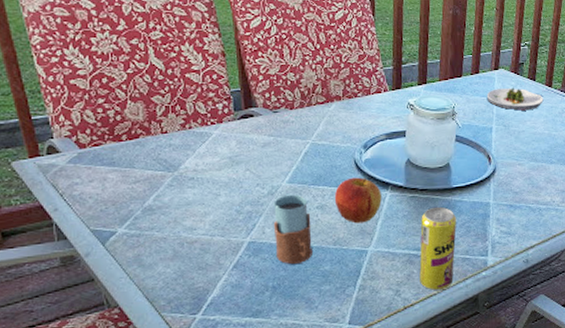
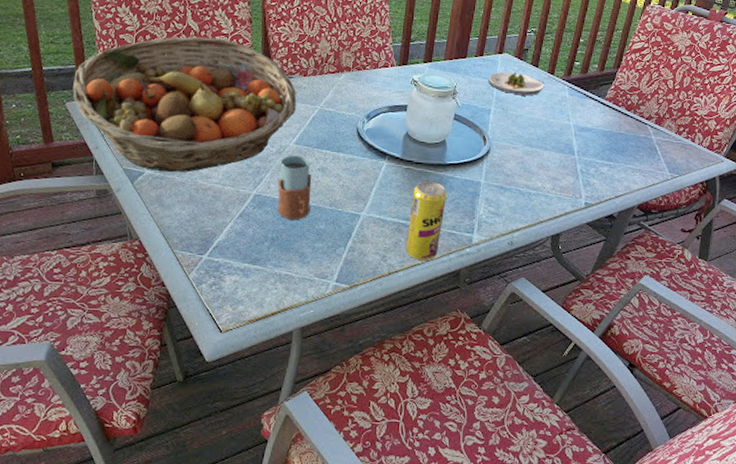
fruit basket: none [18,75,286,229] -> present [73,36,297,173]
apple: present [335,177,382,224] -> none [335,145,379,189]

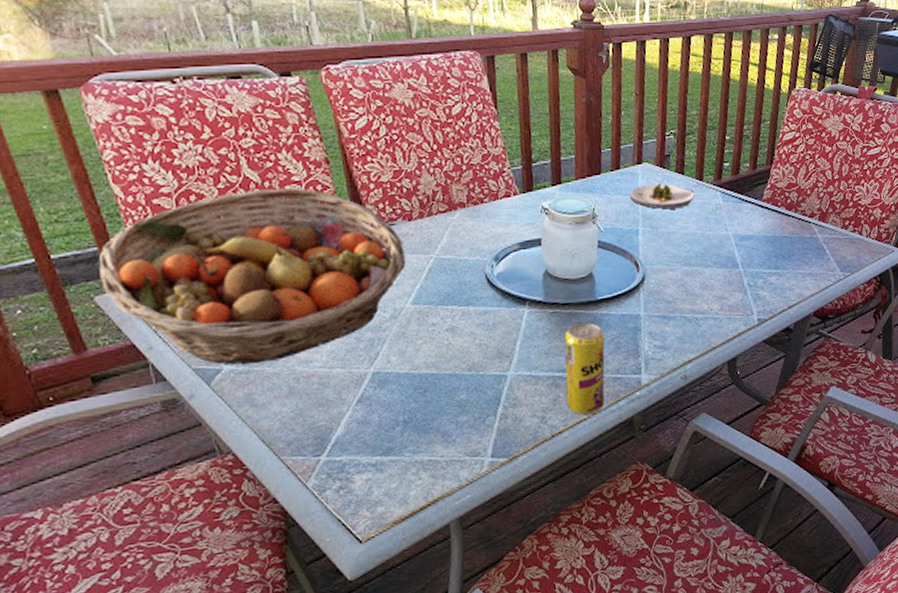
drinking glass: present [277,155,312,219] -> none [397,317,446,395]

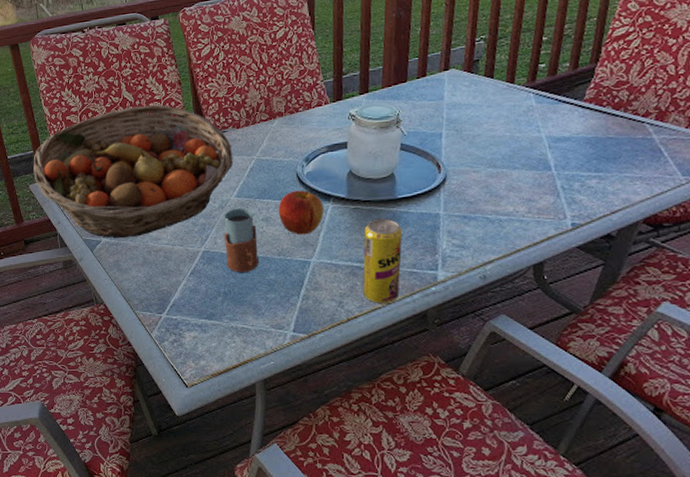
drinking glass: none [397,317,446,395] -> present [224,208,259,272]
apple: none [466,293,519,346] -> present [279,190,324,235]
salad plate: present [630,183,695,209] -> none [435,88,504,113]

